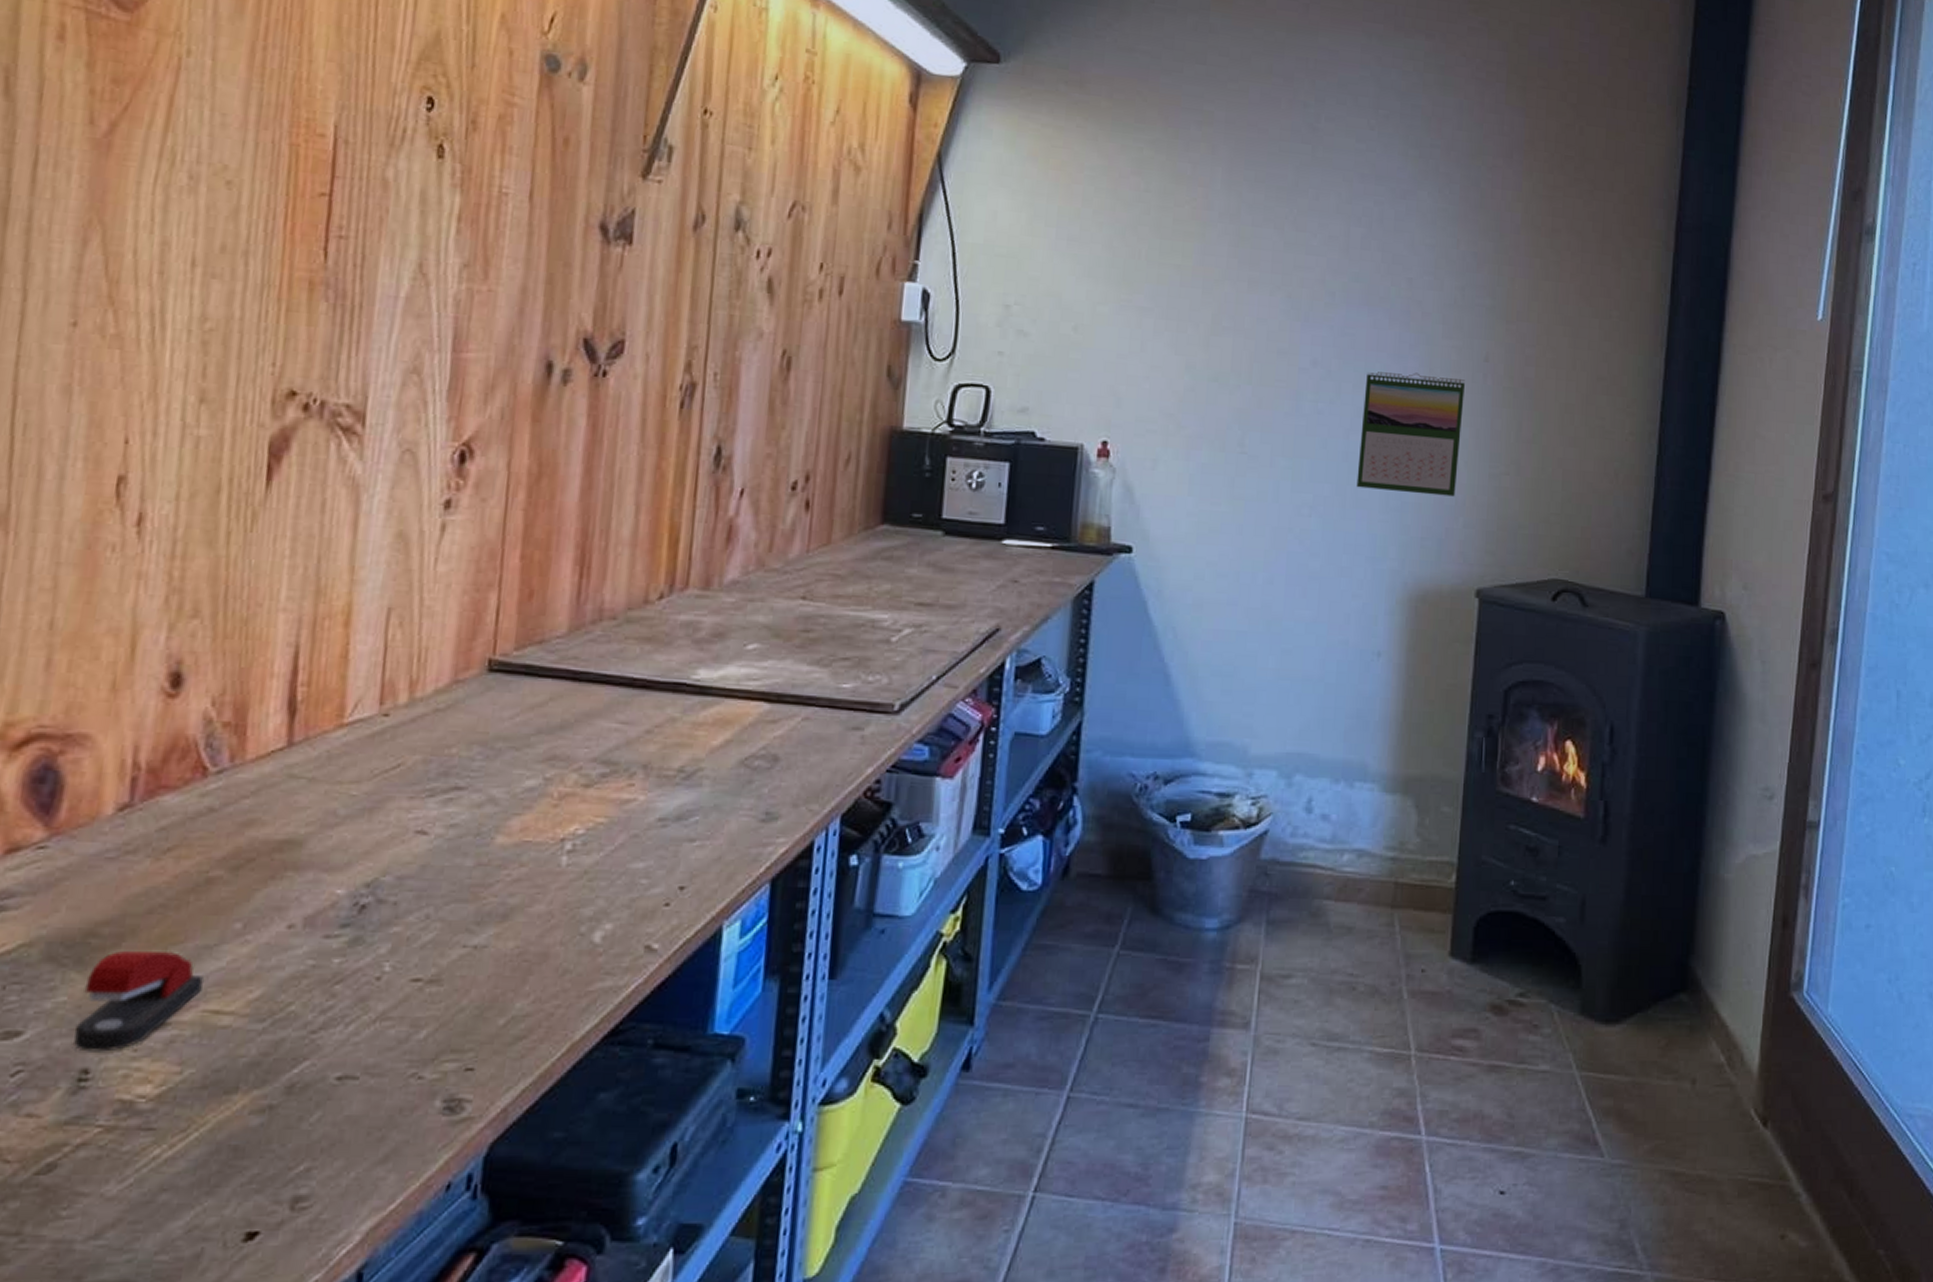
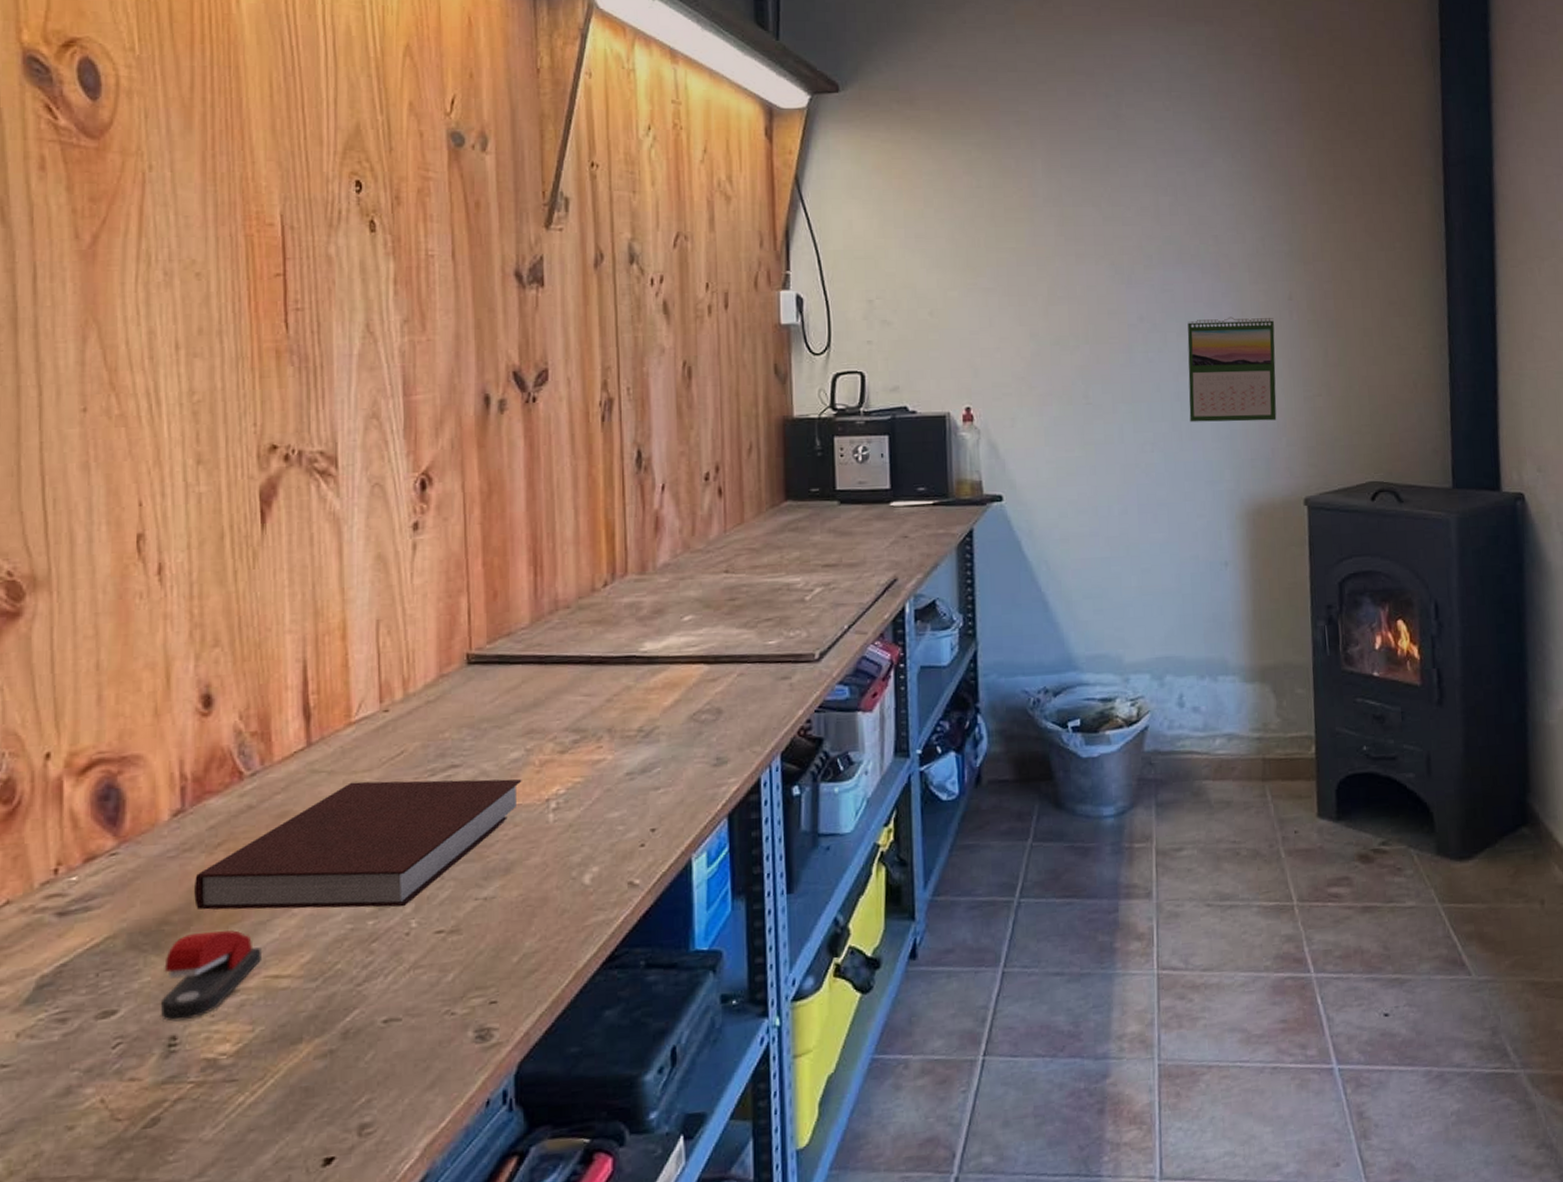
notebook: none [131,794,536,946] -> present [194,779,522,910]

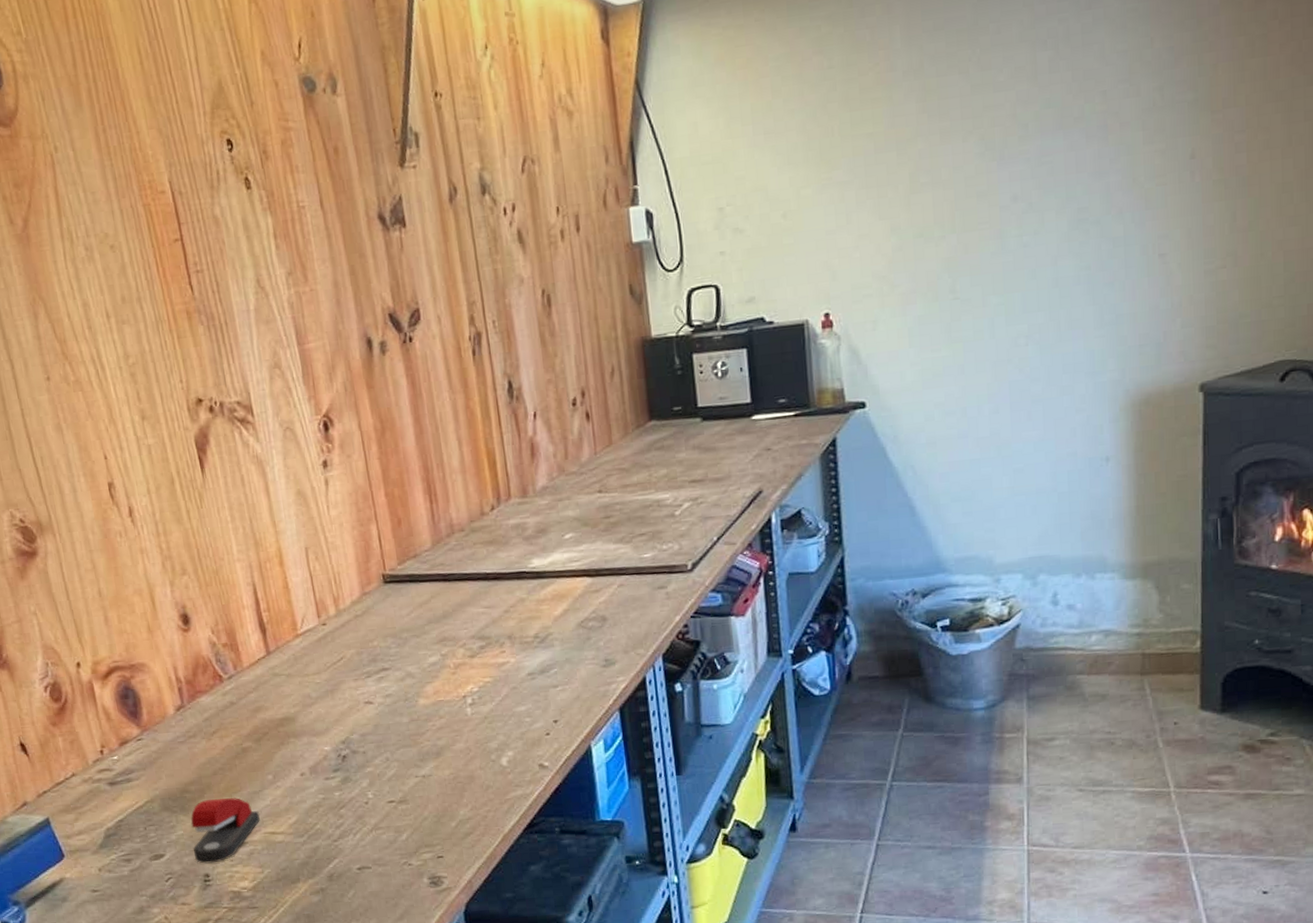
notebook: present [194,779,522,910] -> none [201,679,442,783]
calendar: present [1187,316,1277,422] -> none [1068,182,1172,310]

